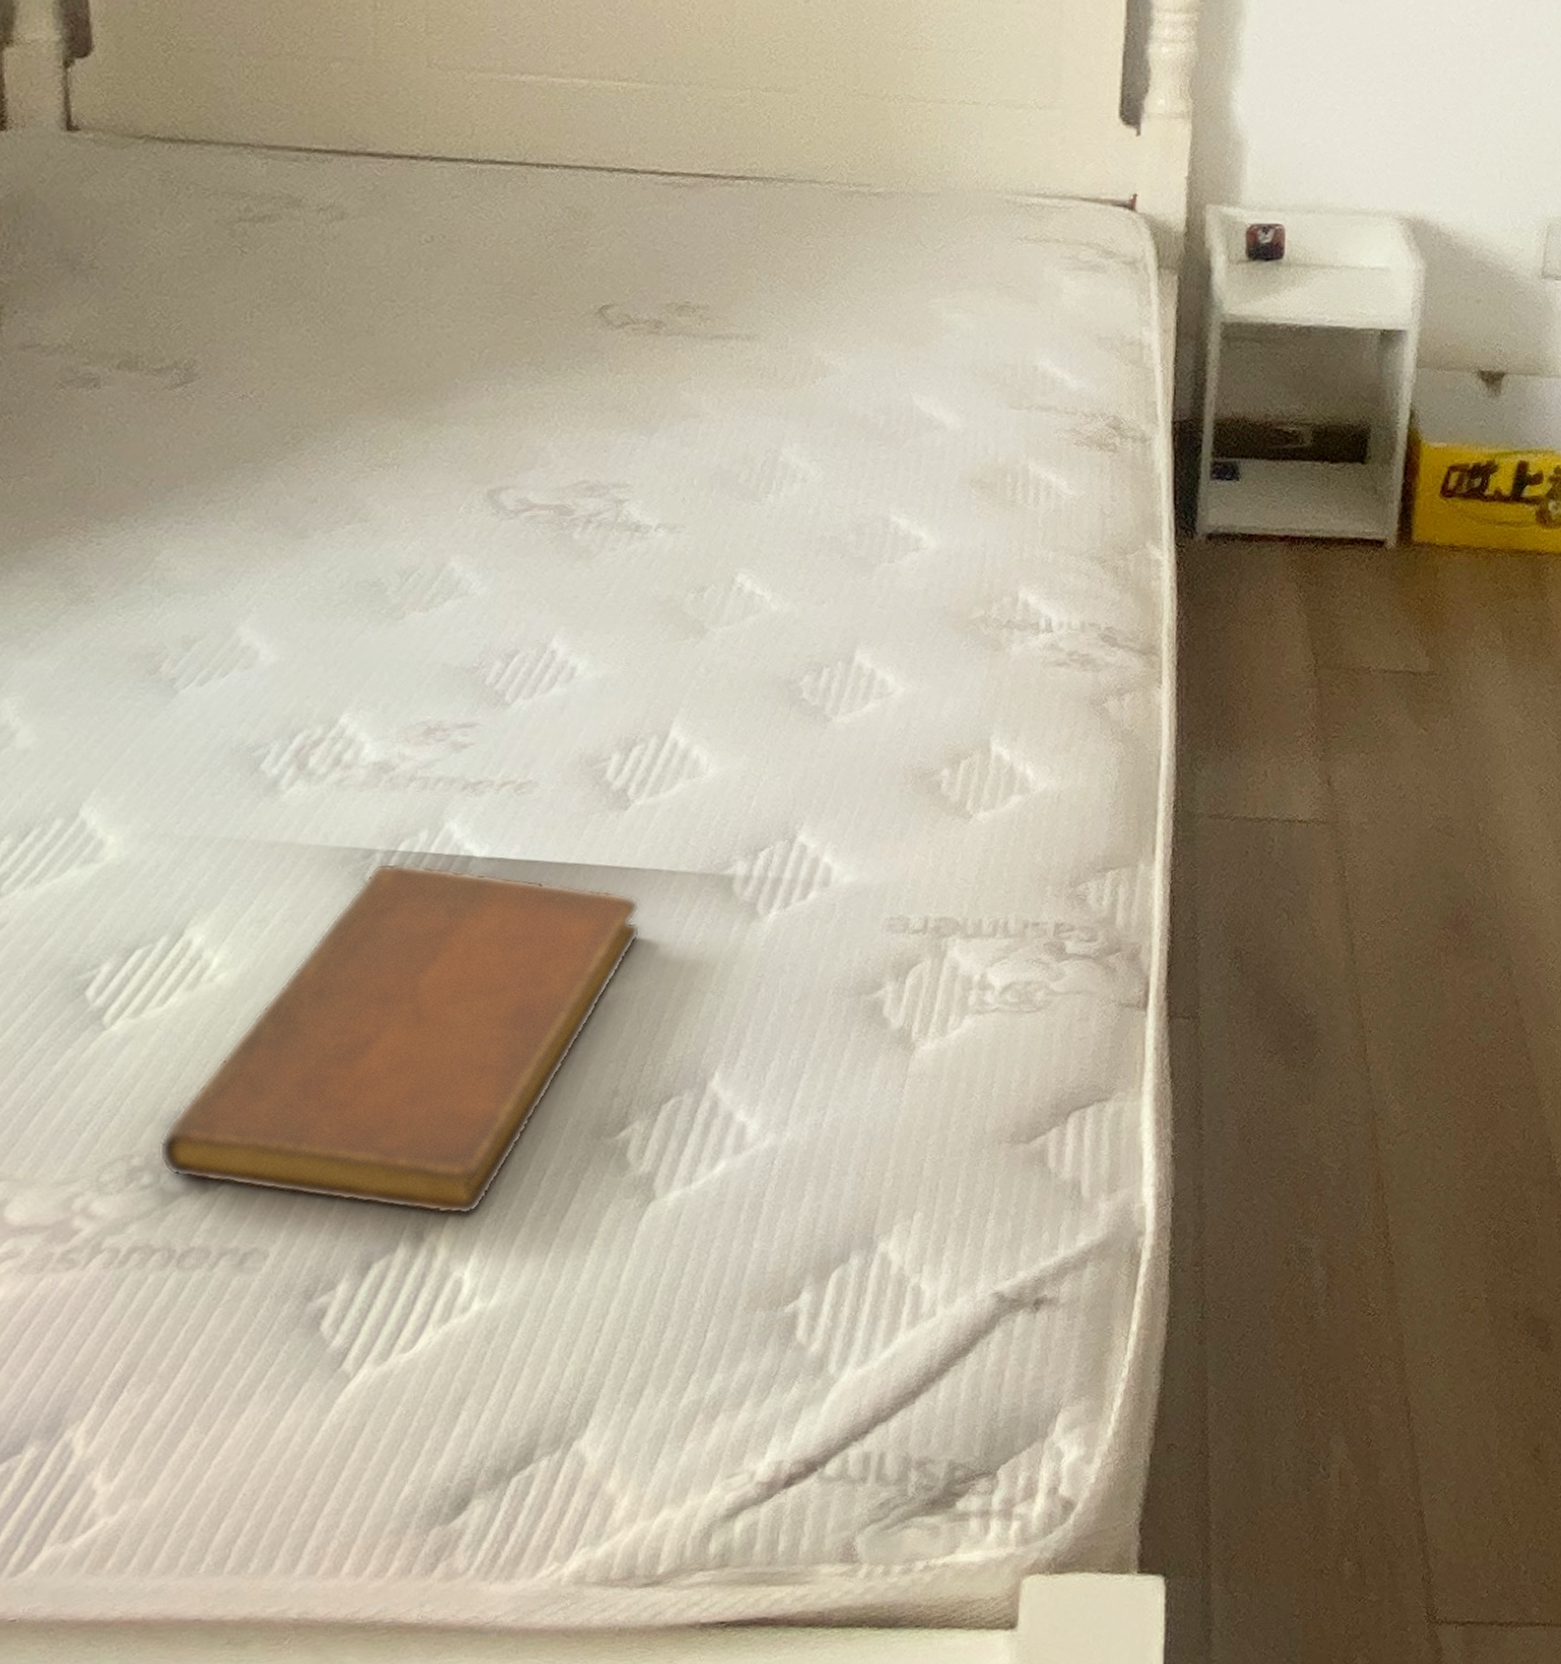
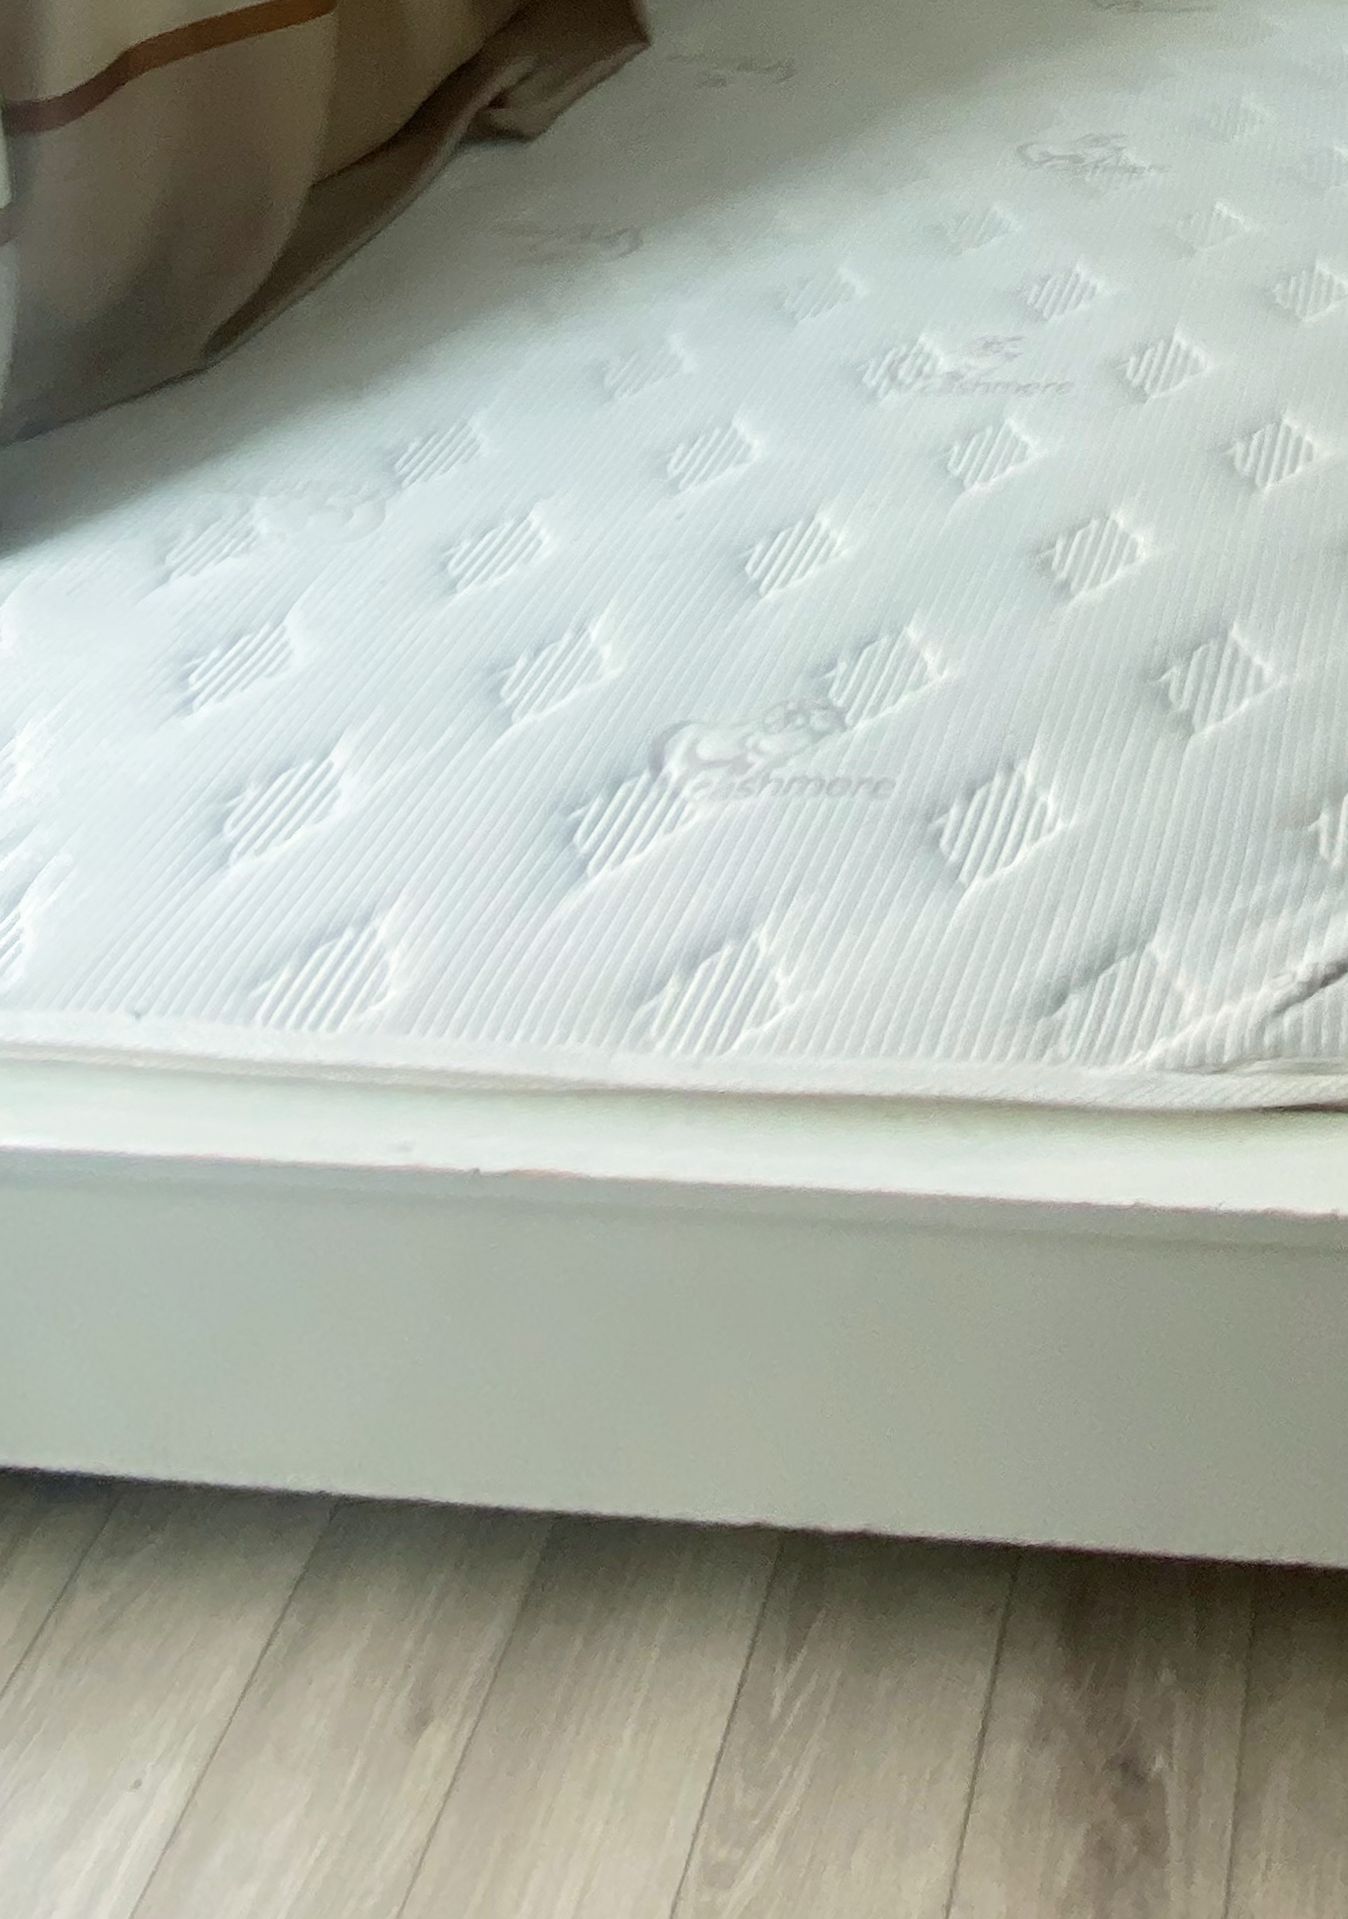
notebook: present [159,862,641,1216] -> none [807,453,1164,749]

